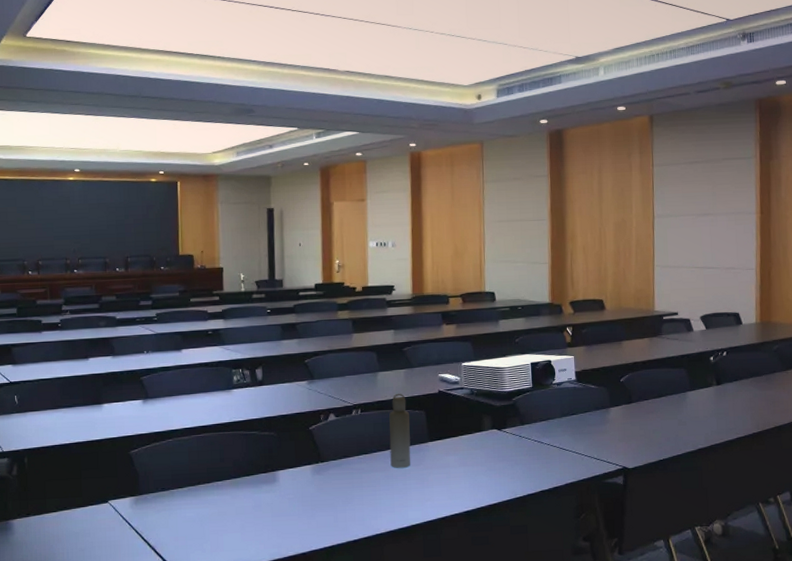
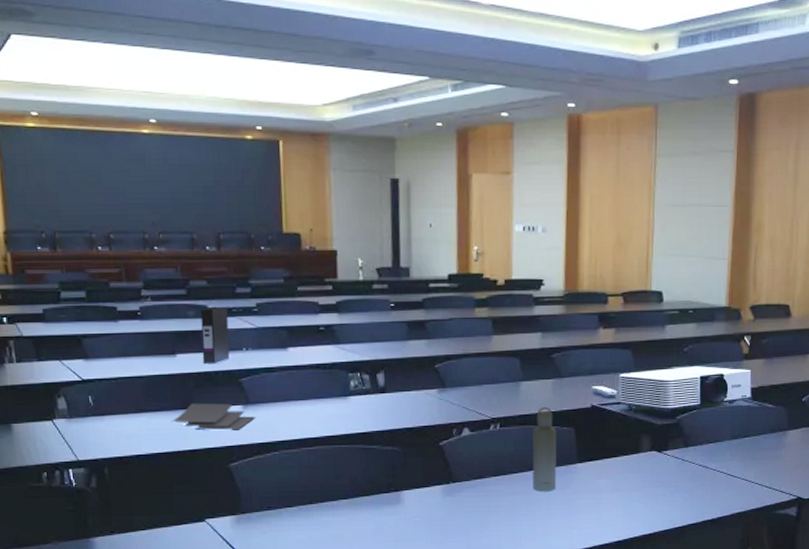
papers: none [82,398,154,422] -> present [171,403,256,431]
binder: none [110,317,134,366] -> present [200,306,230,365]

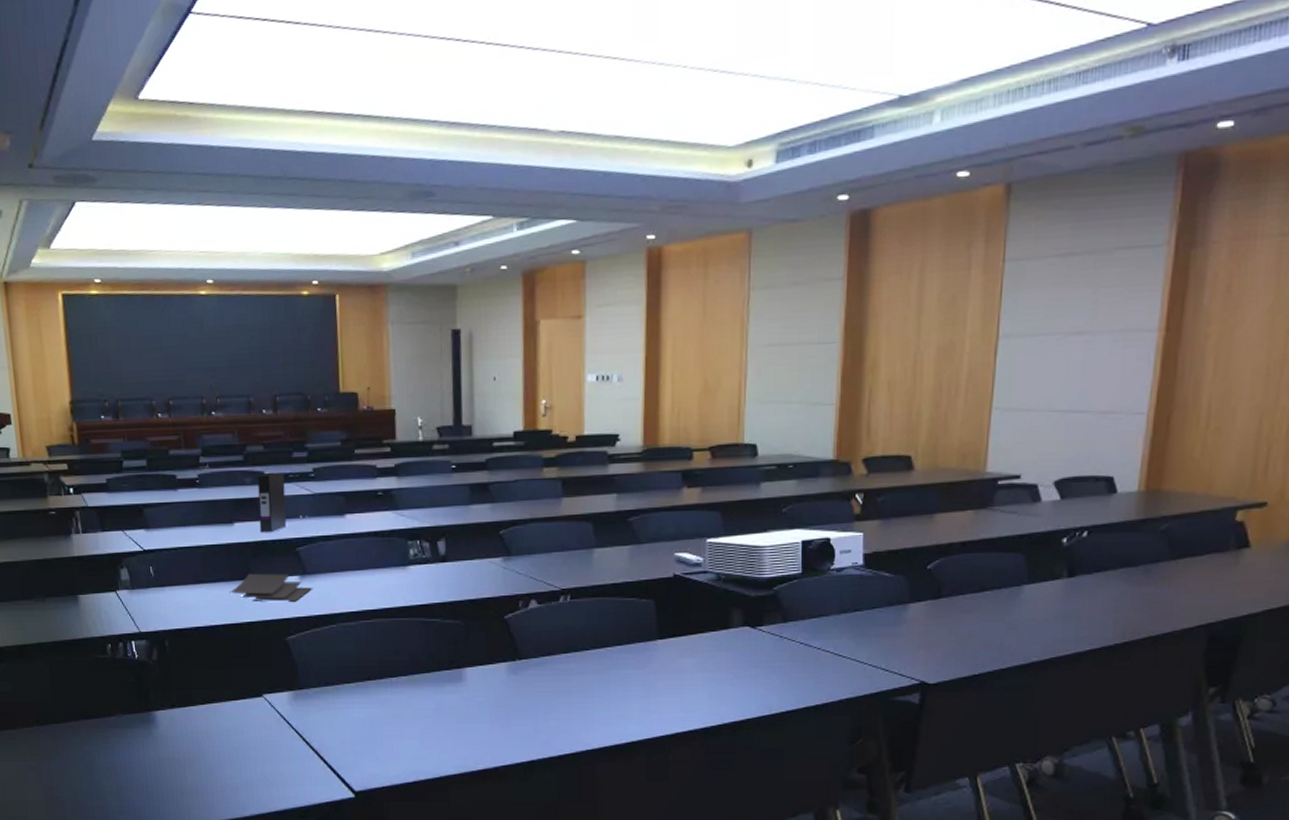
bottle: present [532,406,557,493] -> none [606,576,635,672]

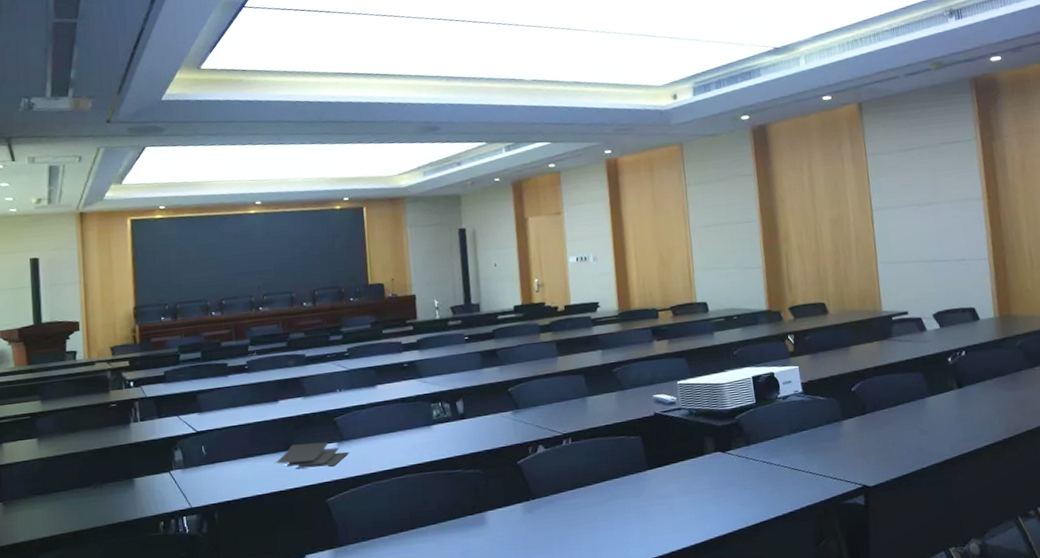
binder: present [257,472,287,533] -> none [299,354,326,408]

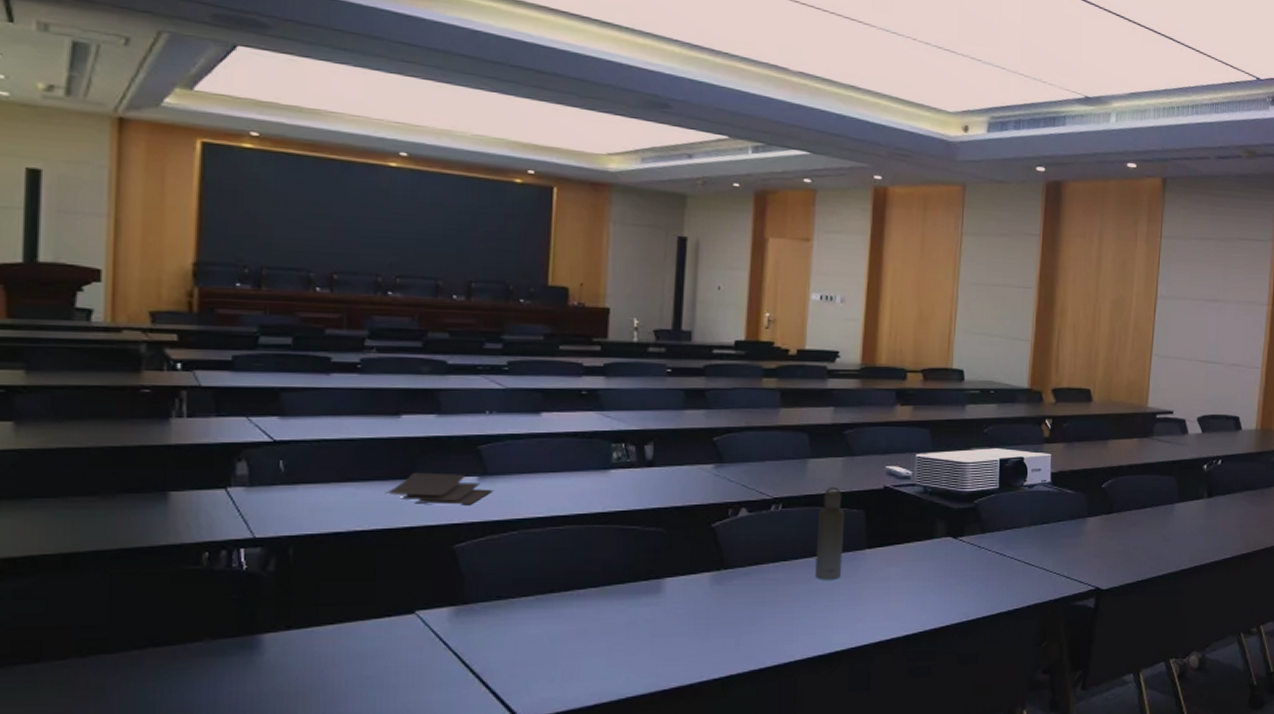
bottle: none [602,418,630,502] -> present [815,486,846,581]

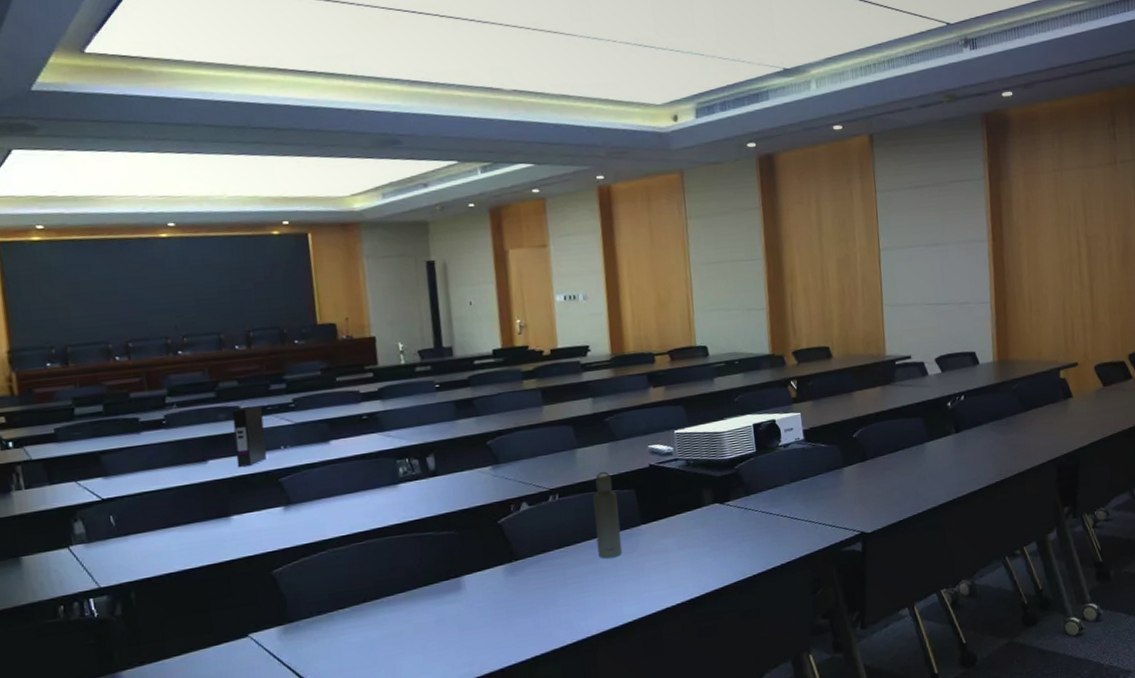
papers: present [385,472,494,505] -> none [205,505,299,539]
binder: none [434,362,471,428] -> present [232,406,267,468]

